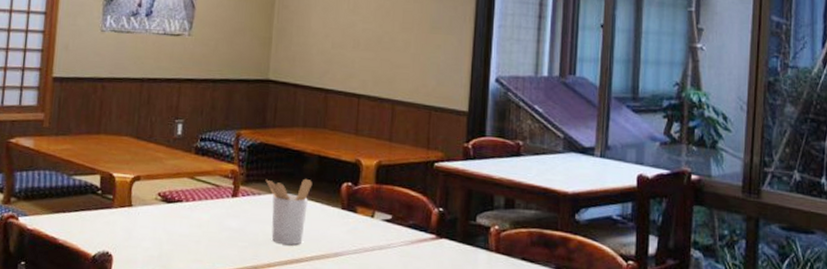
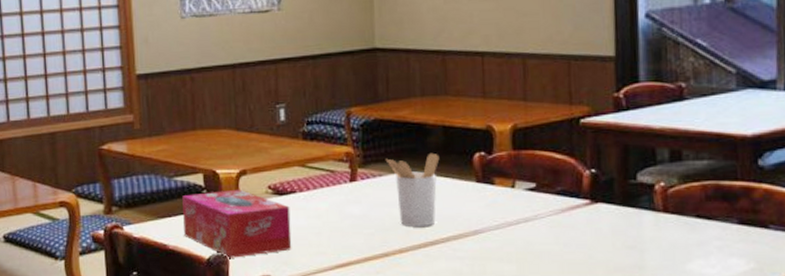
tissue box: none [75,192,175,258] -> present [182,189,292,258]

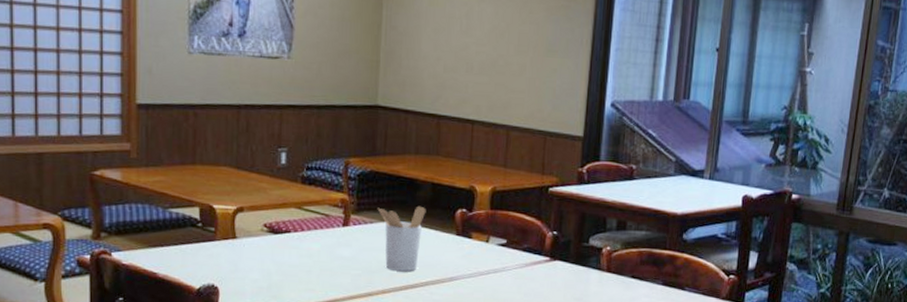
tissue box: present [182,189,292,258] -> none [176,224,284,290]

